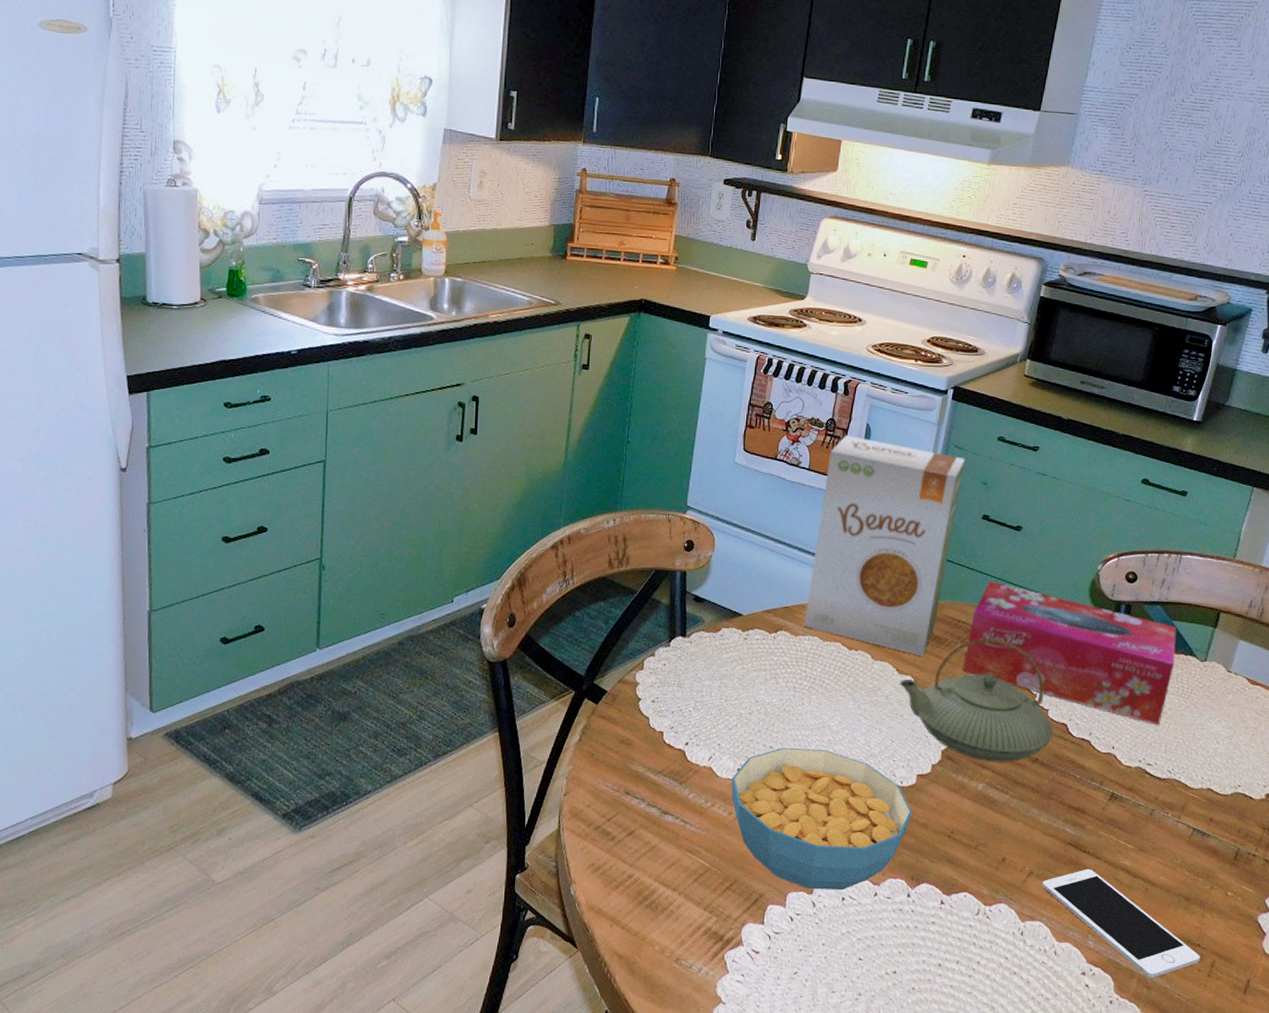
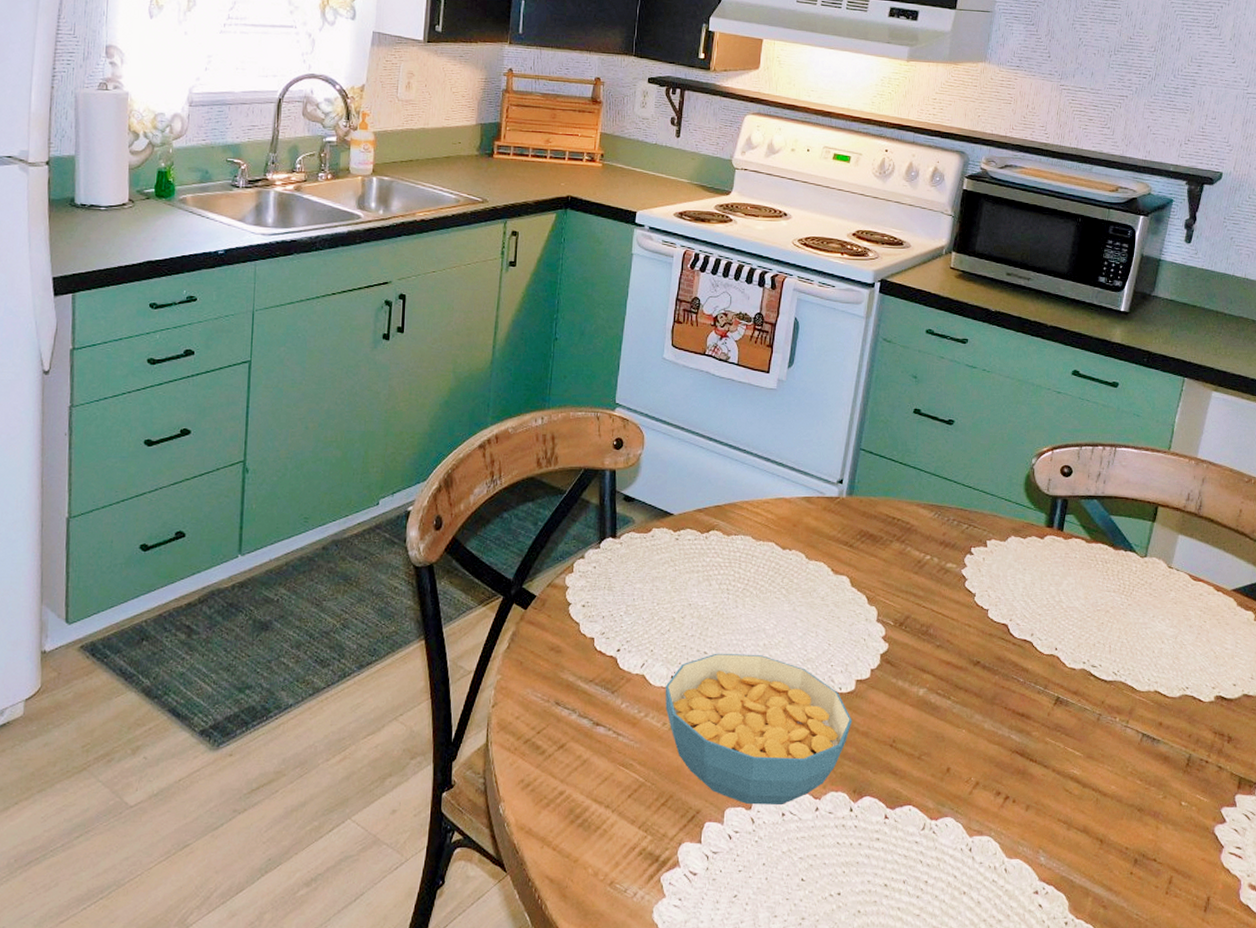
food box: present [804,435,966,656] -> none [736,329,895,555]
teapot: present [899,639,1053,763] -> none [835,536,994,667]
tissue box: present [962,581,1177,725] -> none [899,476,1115,625]
cell phone: present [1042,869,1201,978] -> none [989,778,1157,896]

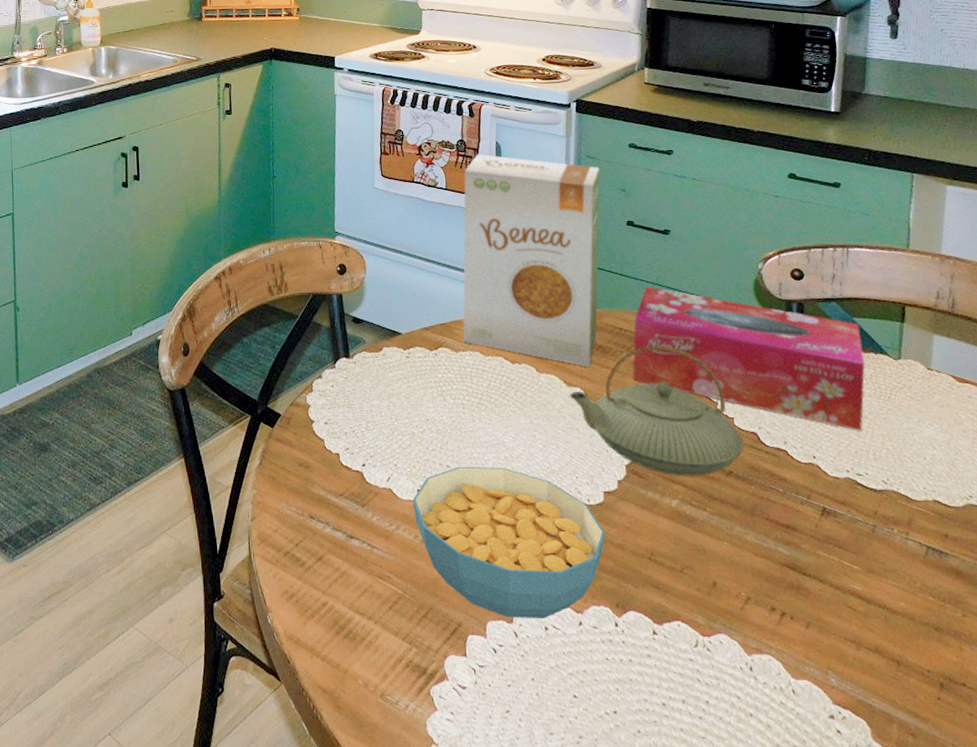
food box: none [736,329,895,555] -> present [462,154,600,367]
teapot: none [835,536,994,667] -> present [569,346,744,477]
tissue box: none [899,476,1115,625] -> present [633,286,865,431]

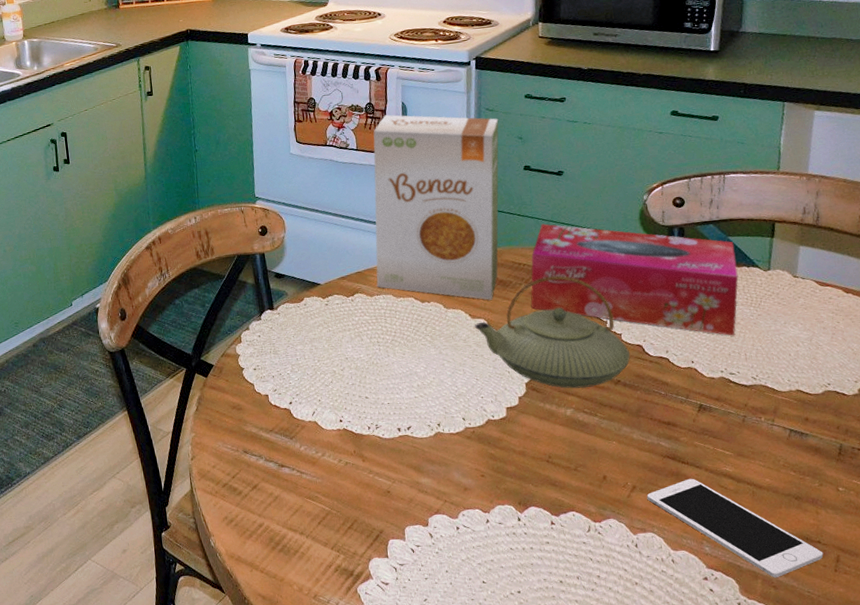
cereal bowl: present [412,466,606,619] -> none [336,394,509,522]
cell phone: none [763,594,970,723] -> present [647,478,824,578]

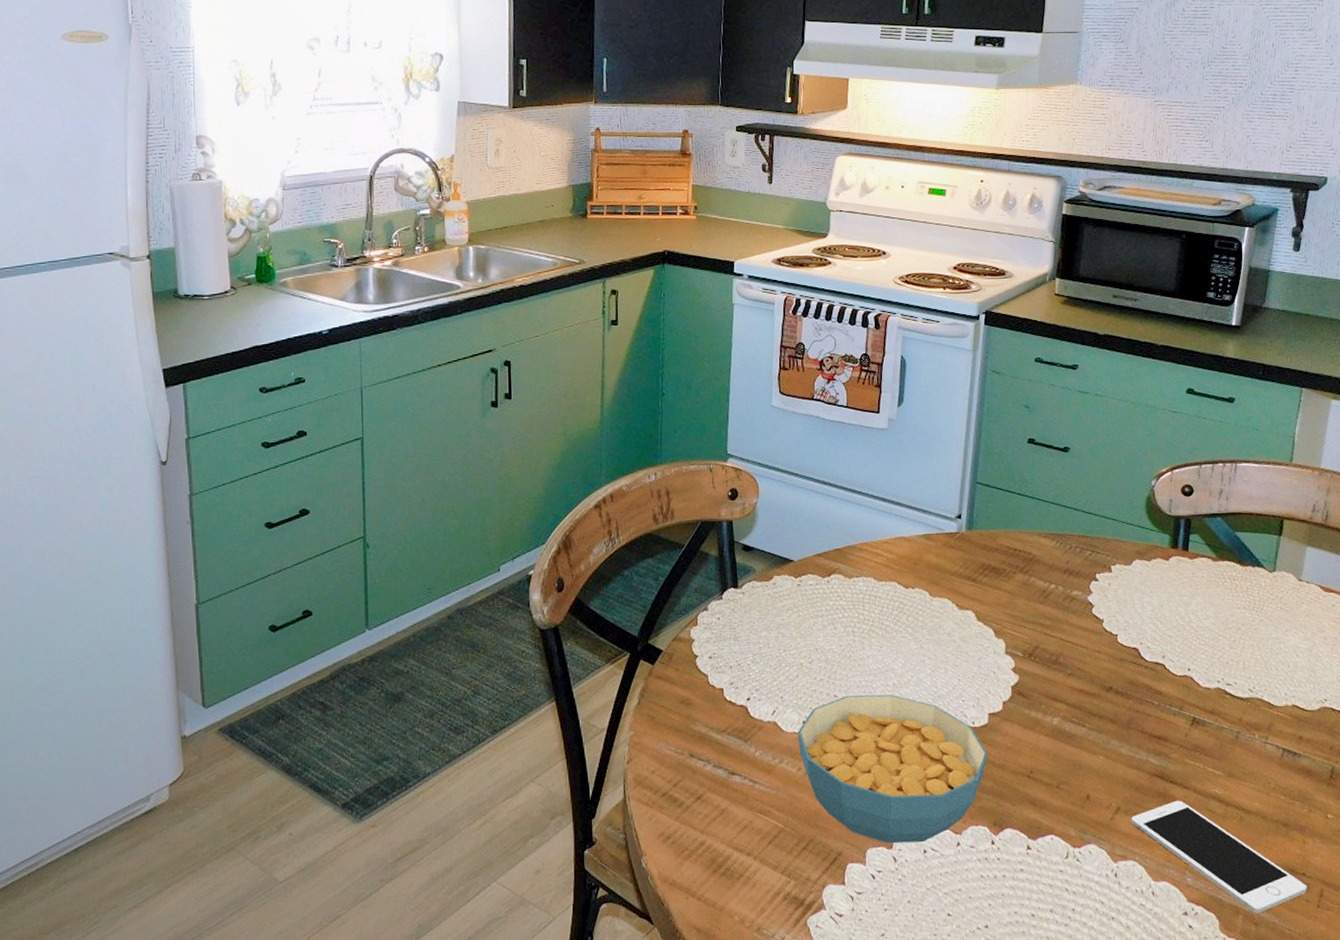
cereal bowl: none [336,394,509,522] -> present [797,694,988,844]
food box: present [373,114,499,300] -> none [857,369,1005,589]
teapot: present [474,275,630,389] -> none [960,565,1125,695]
tissue box: present [531,223,738,336] -> none [1024,505,1243,643]

